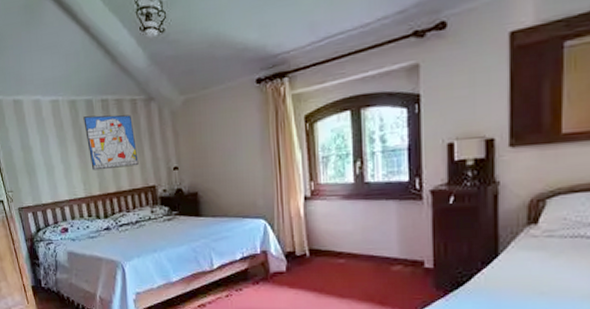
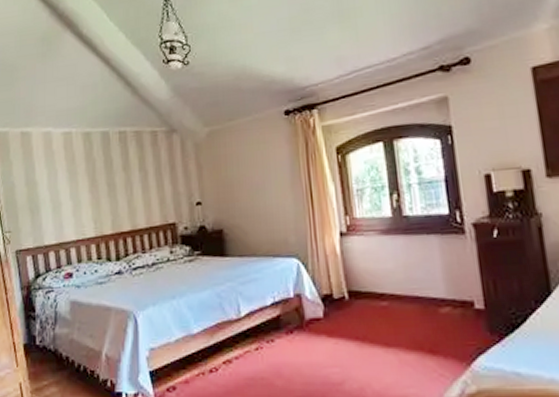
wall art: present [83,114,139,171] -> none [98,147,158,207]

